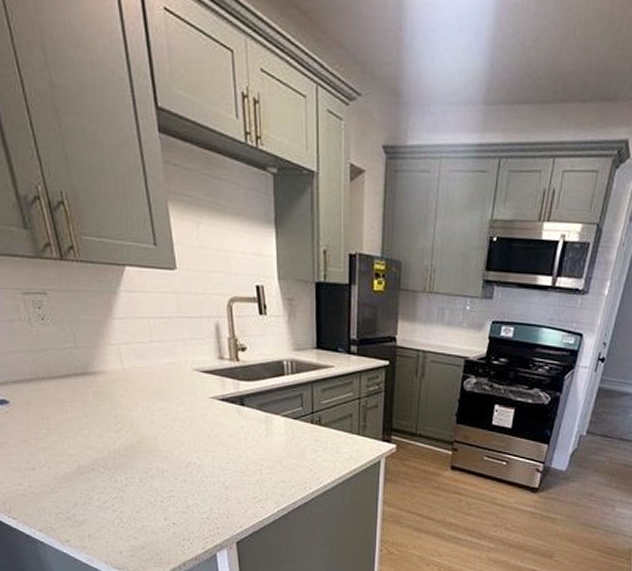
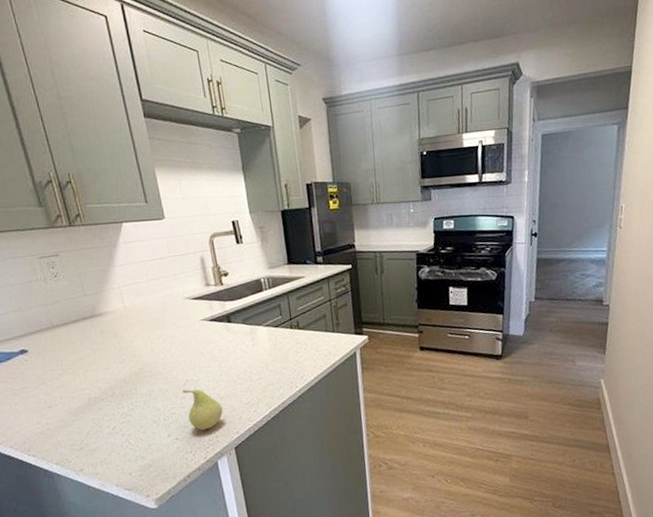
fruit: none [183,472,227,519] -> present [182,389,223,431]

